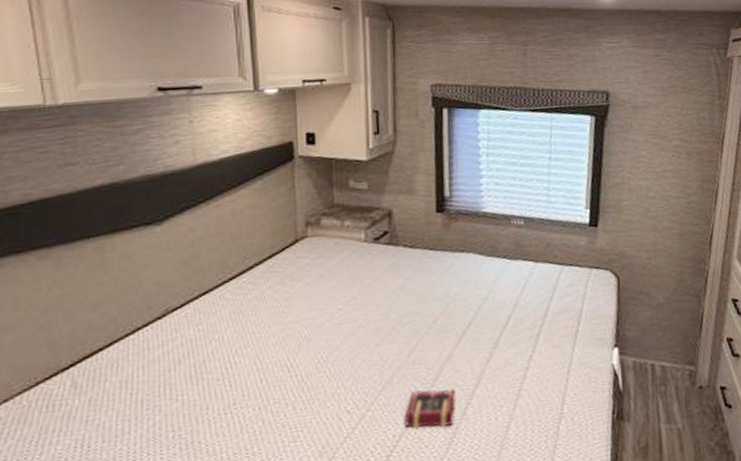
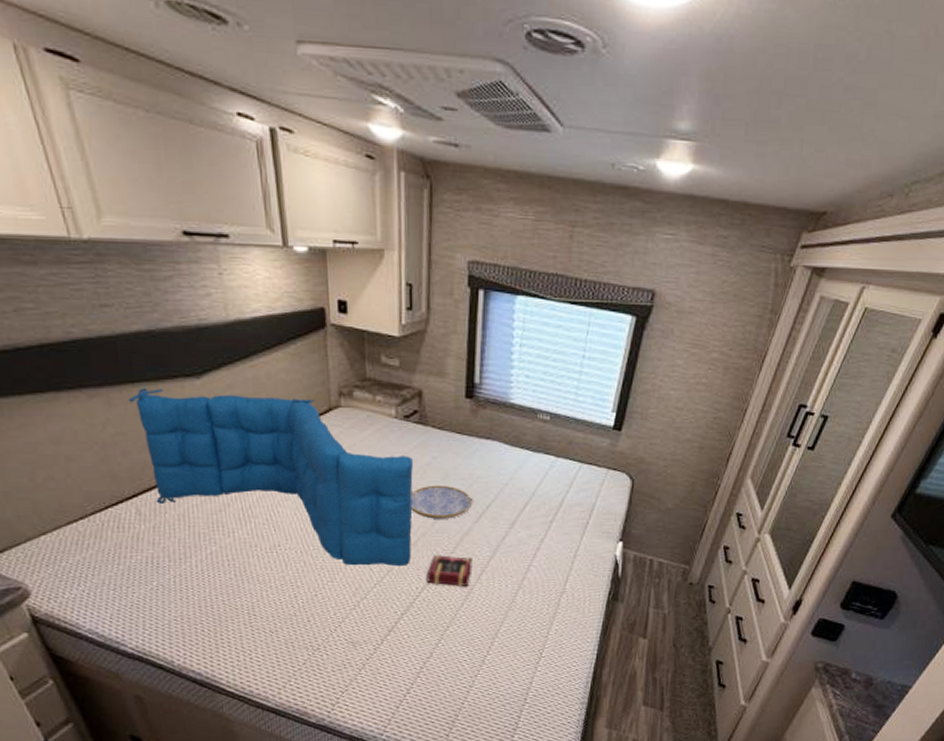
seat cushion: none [80,233,386,418] -> present [128,387,413,567]
serving tray: none [383,308,453,349] -> present [411,485,474,520]

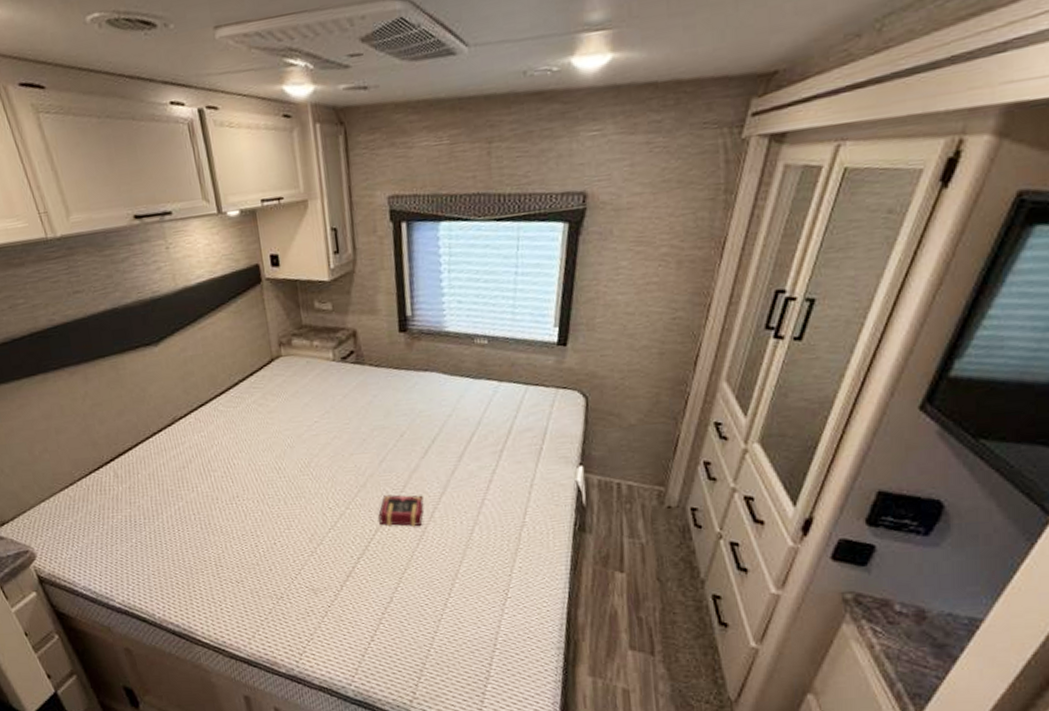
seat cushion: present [128,387,413,567] -> none [101,353,362,512]
serving tray: present [411,485,474,520] -> none [355,423,419,459]

